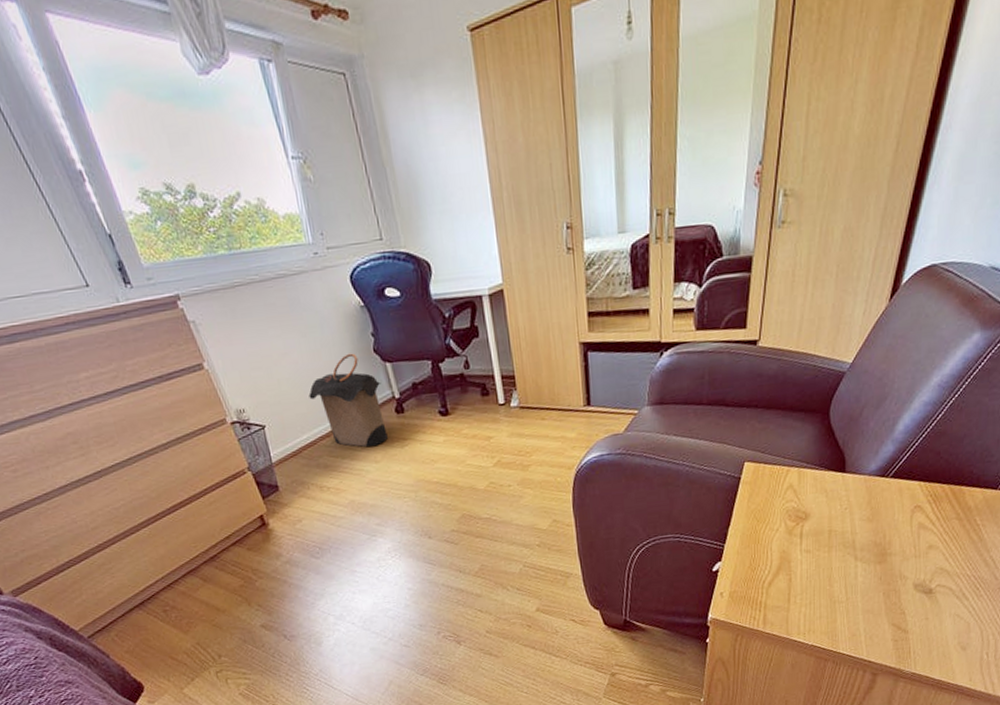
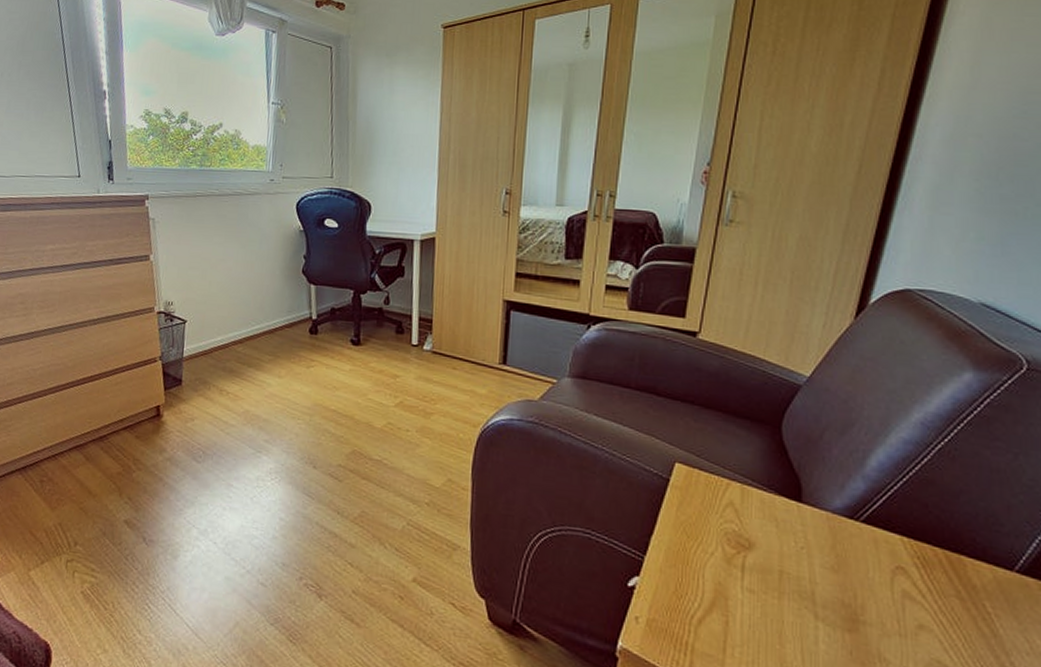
laundry hamper: present [308,353,388,447] -> none [233,270,302,362]

